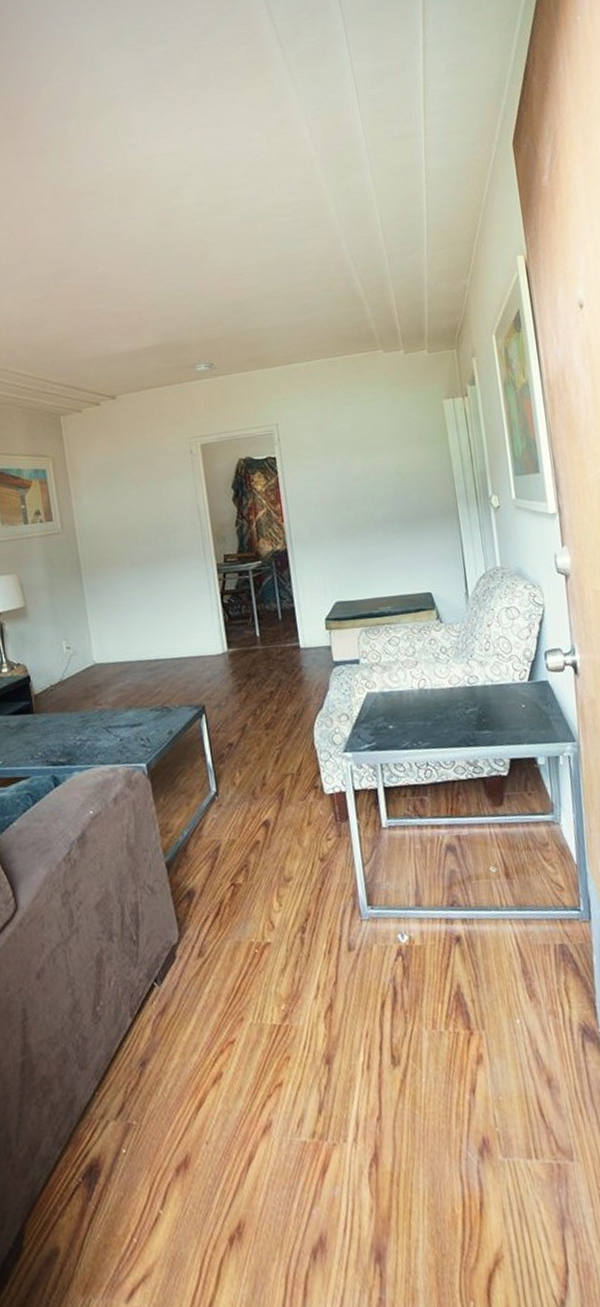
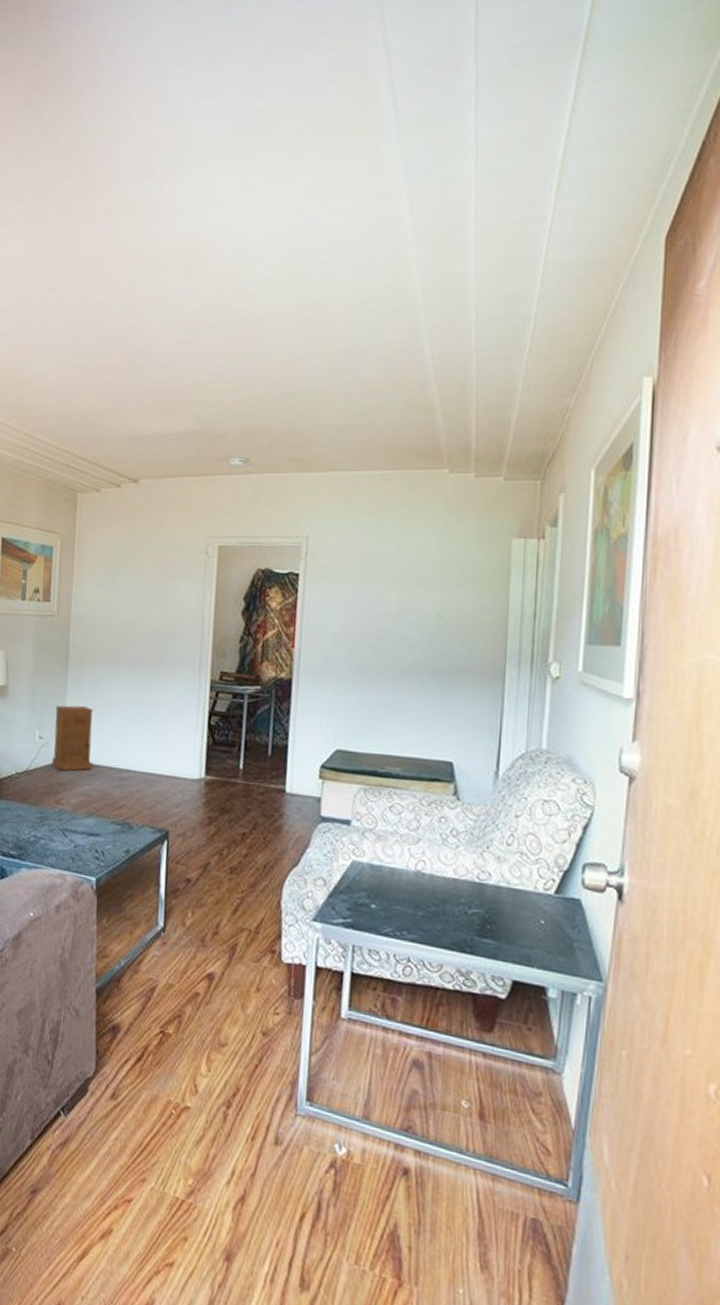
nightstand: none [77,610,123,675] -> present [52,705,94,771]

